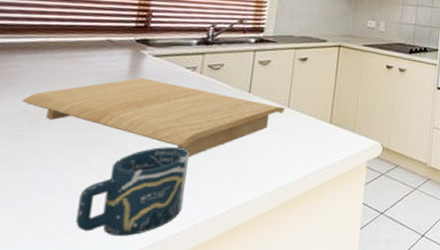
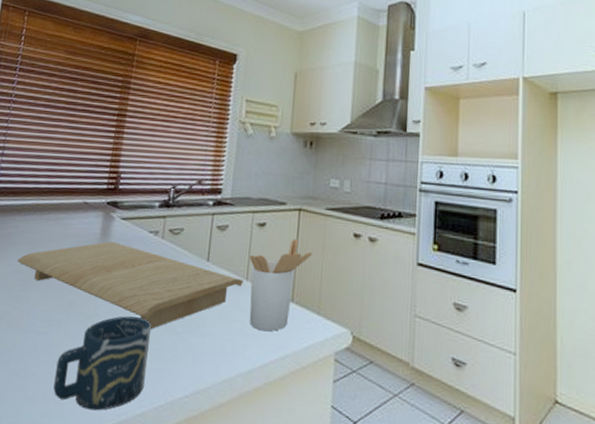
utensil holder: none [290,71,350,150] -> present [249,239,313,331]

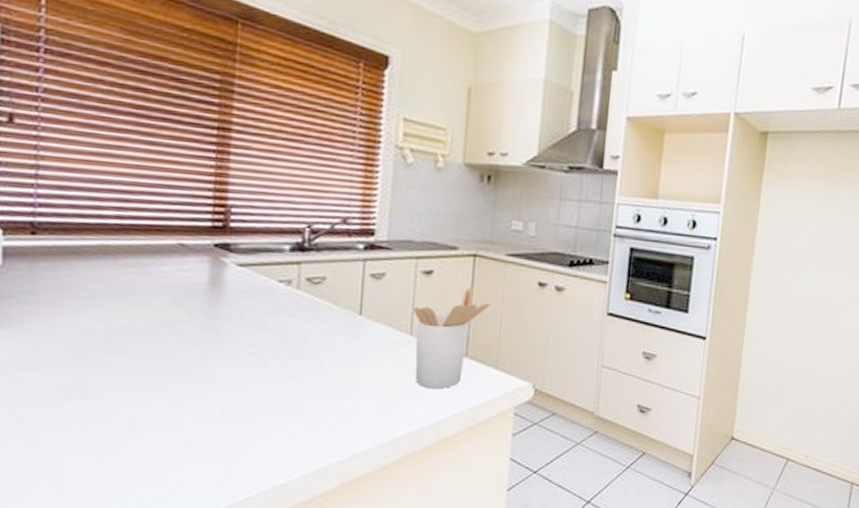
cutting board: present [16,241,243,330] -> none [84,292,406,394]
cup: present [53,316,151,411] -> none [163,380,290,485]

